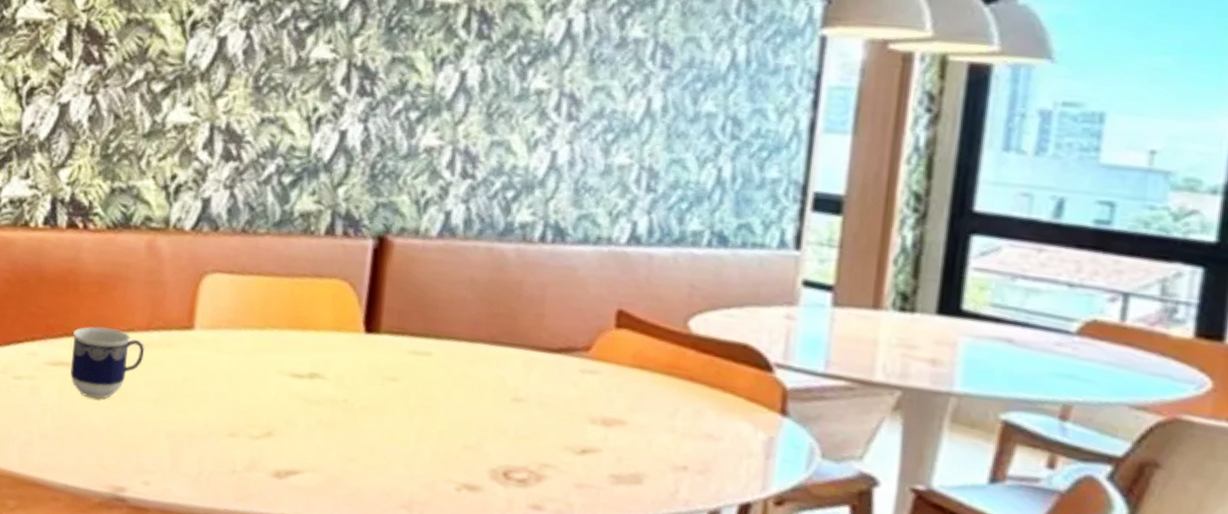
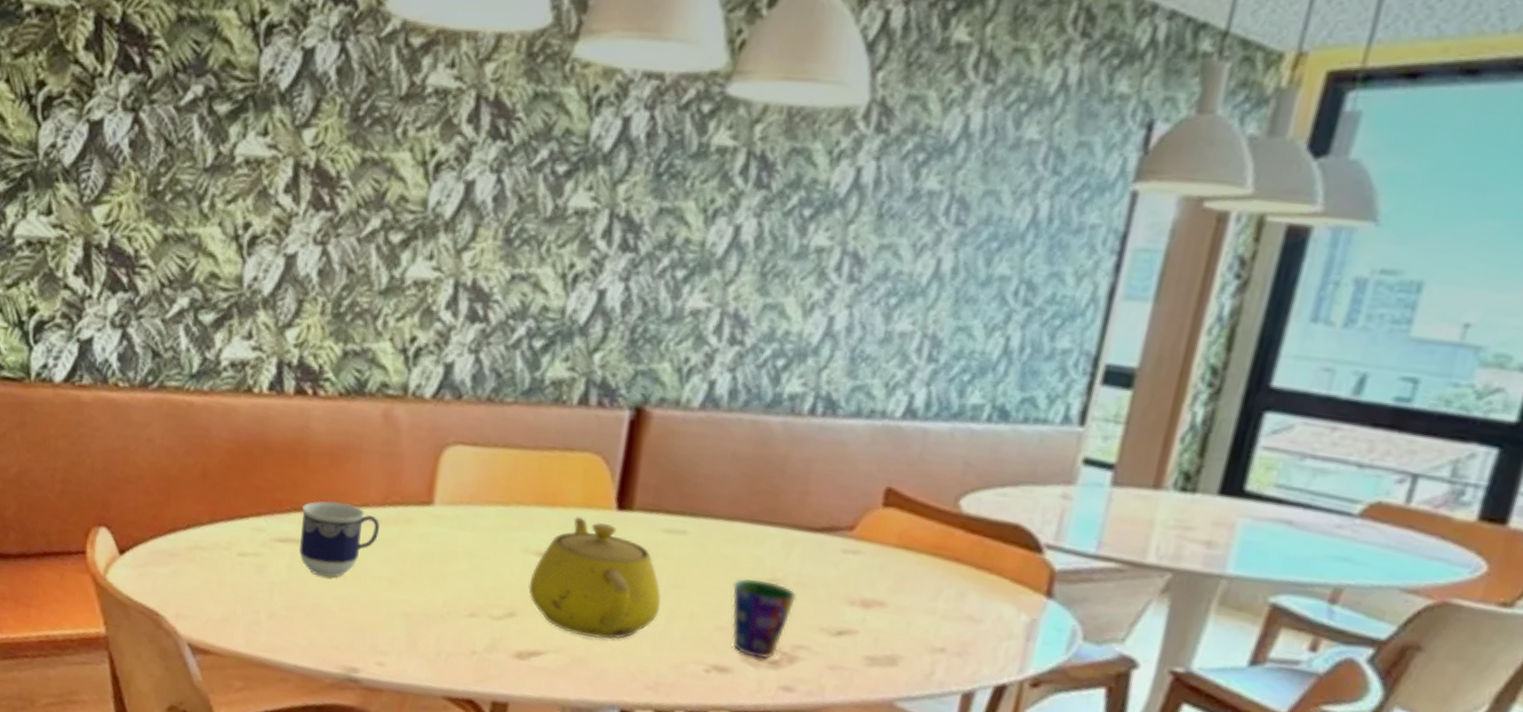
teapot: none [284,338,410,458] -> present [528,515,661,639]
cup: none [477,398,540,478] -> present [732,578,797,659]

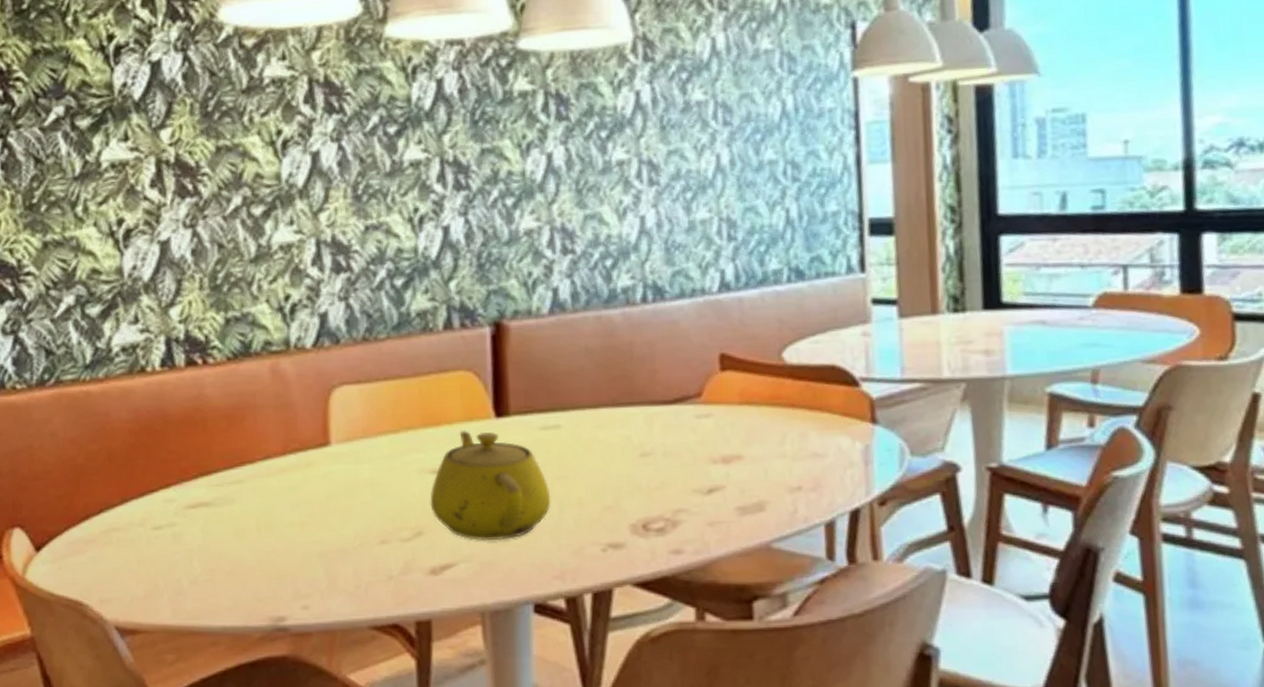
cup: present [299,501,381,578] -> none [208,459,285,534]
cup: present [732,578,797,659] -> none [609,456,667,529]

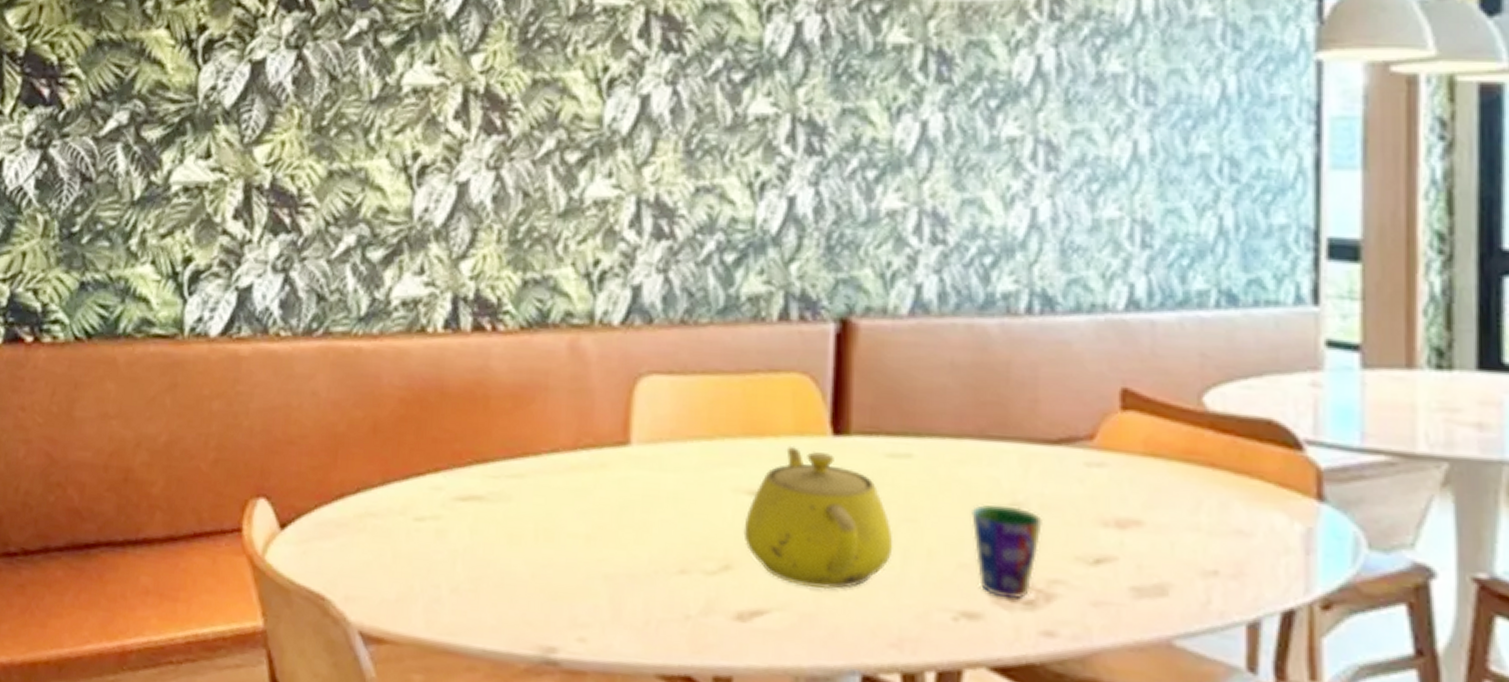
cup: none [609,456,667,529] -> present [970,504,1044,600]

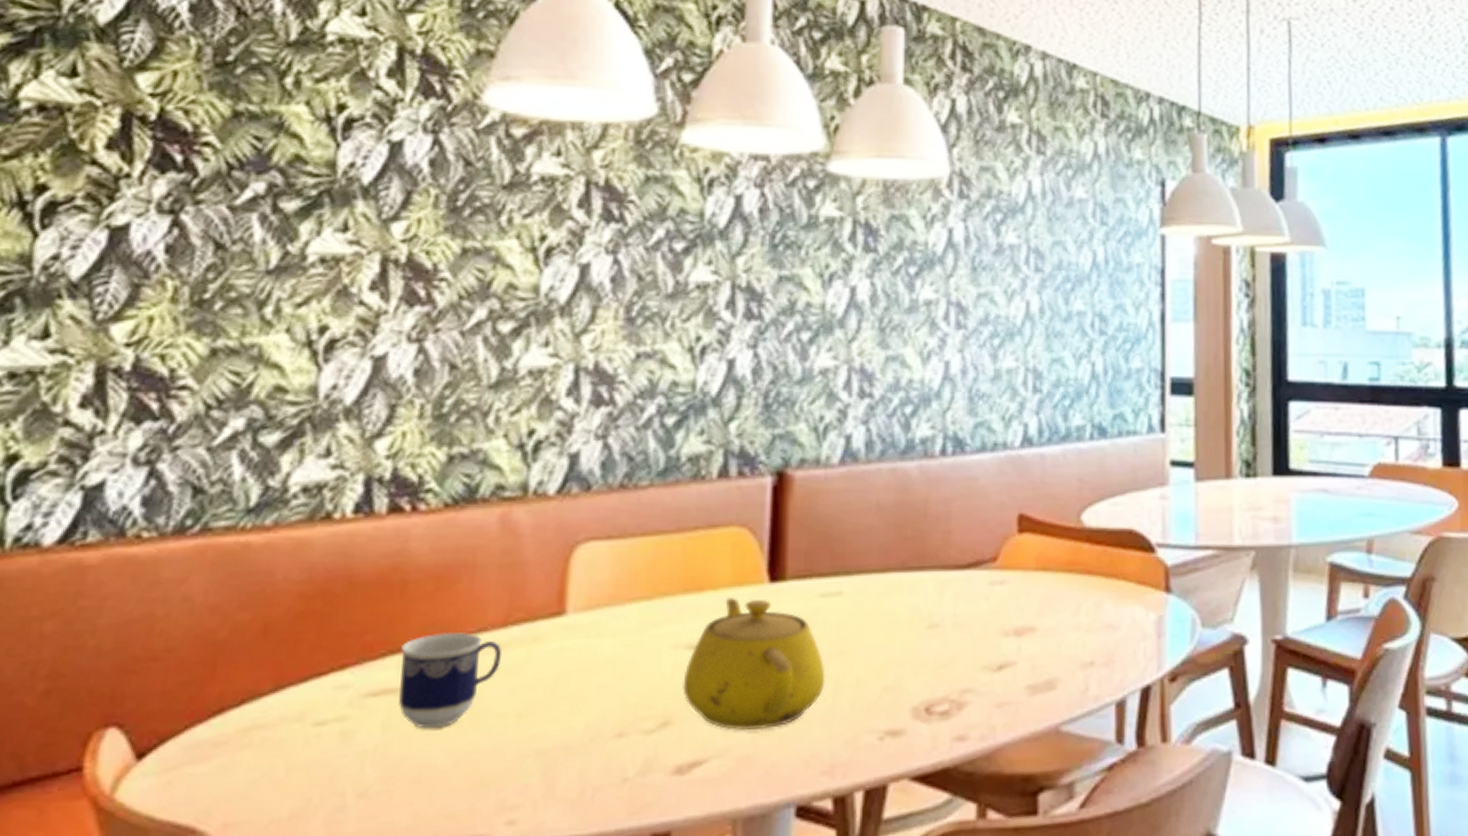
cup: none [483,448,573,539] -> present [399,631,503,729]
cup: present [970,504,1044,600] -> none [893,628,956,713]

